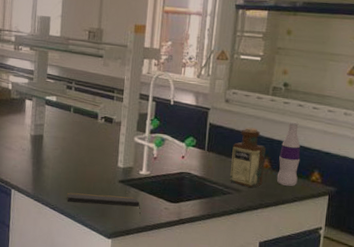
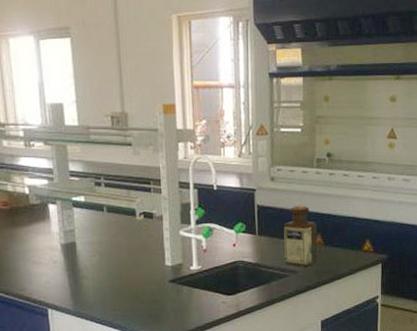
notepad: present [67,192,141,217] -> none [113,295,197,315]
bottle: present [276,121,300,186] -> none [330,193,351,260]

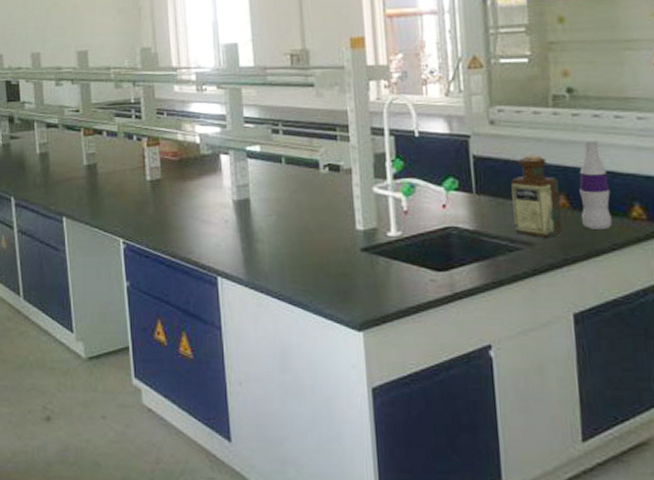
bottle: none [330,193,351,260] -> present [579,139,612,229]

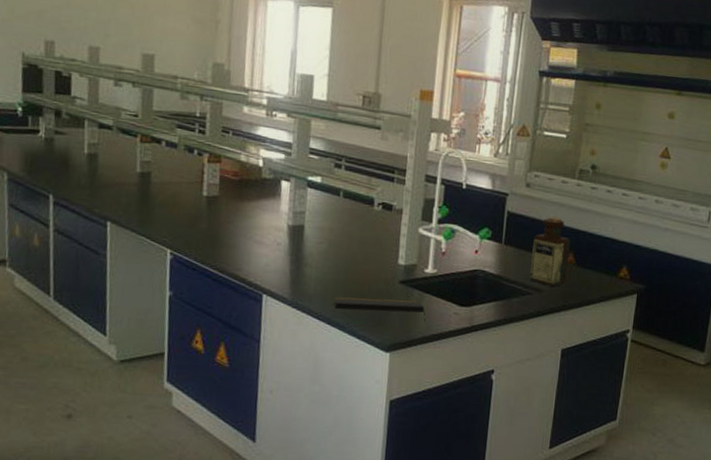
notepad: none [293,269,398,295] -> present [334,297,425,324]
bottle: present [579,139,612,229] -> none [582,209,608,284]

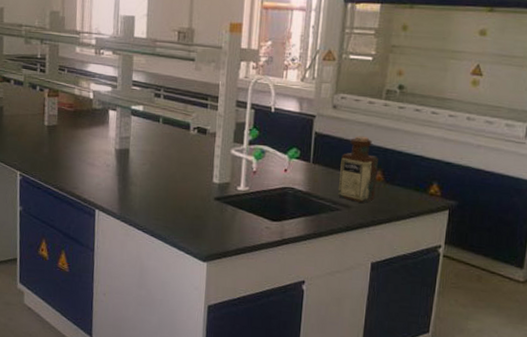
notepad: present [334,297,425,324] -> none [157,212,239,237]

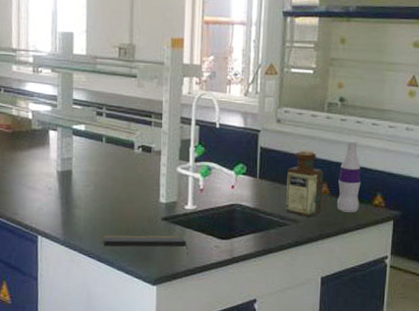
notepad: none [157,212,239,237] -> present [103,235,188,258]
bottle: none [390,128,417,201] -> present [336,140,361,213]

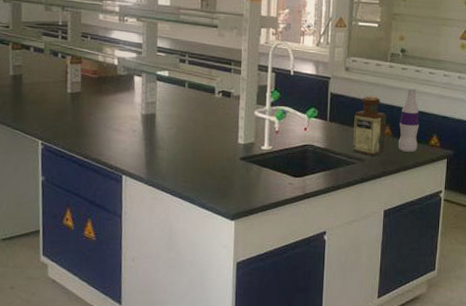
notepad: present [103,235,188,258] -> none [185,174,264,194]

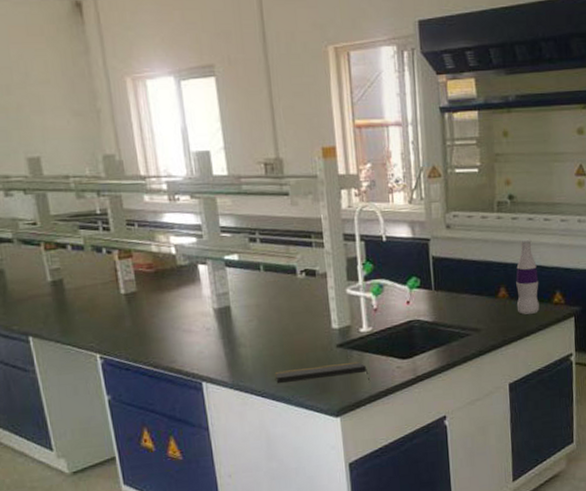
notepad: none [185,174,264,194] -> present [275,361,370,384]
bottle: present [353,95,386,156] -> none [463,253,502,324]

